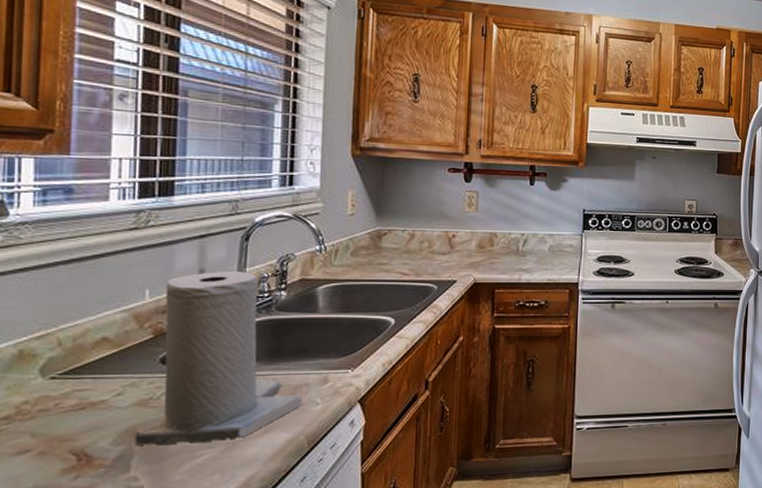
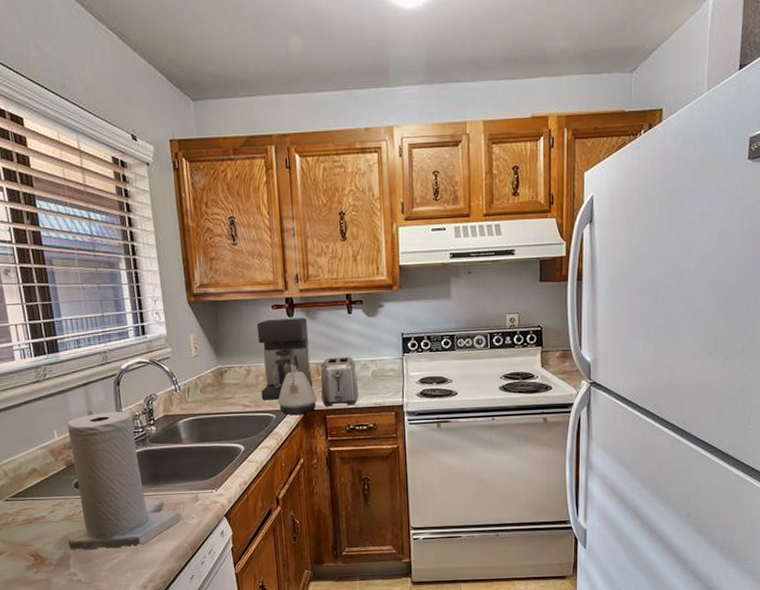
coffee maker: none [423,182,486,269] -> present [256,318,313,400]
kettle: none [442,218,487,288] -> present [278,351,317,416]
toaster: none [492,228,534,280] -> present [320,356,360,407]

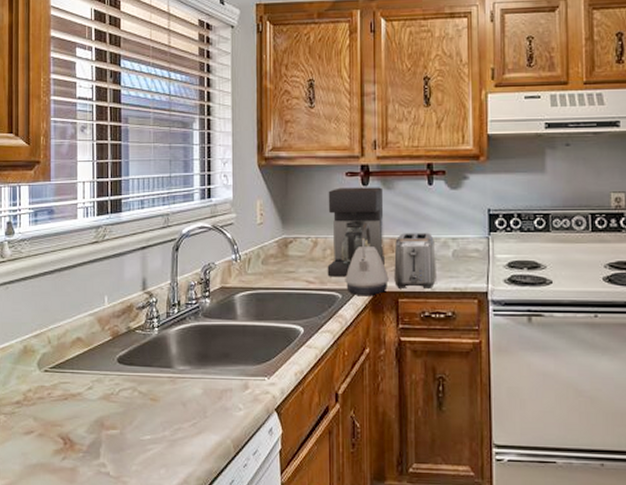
paper towel: present [66,411,182,550] -> none [102,279,227,438]

